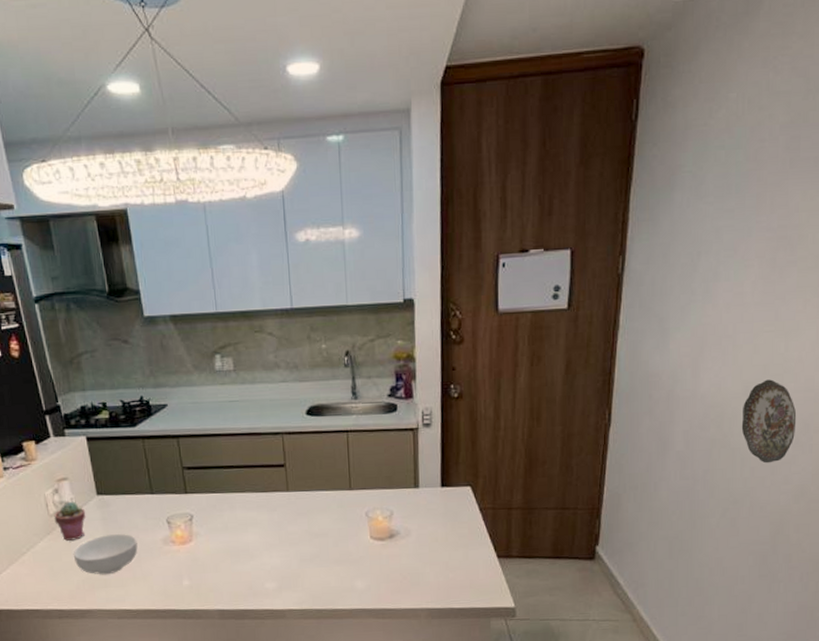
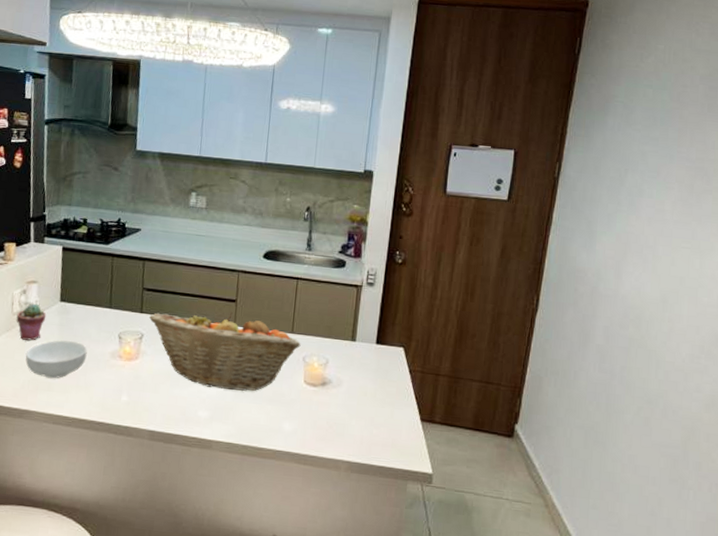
fruit basket: none [195,478,361,558] -> present [149,312,301,391]
decorative plate: present [741,379,797,464] -> none [657,291,709,370]

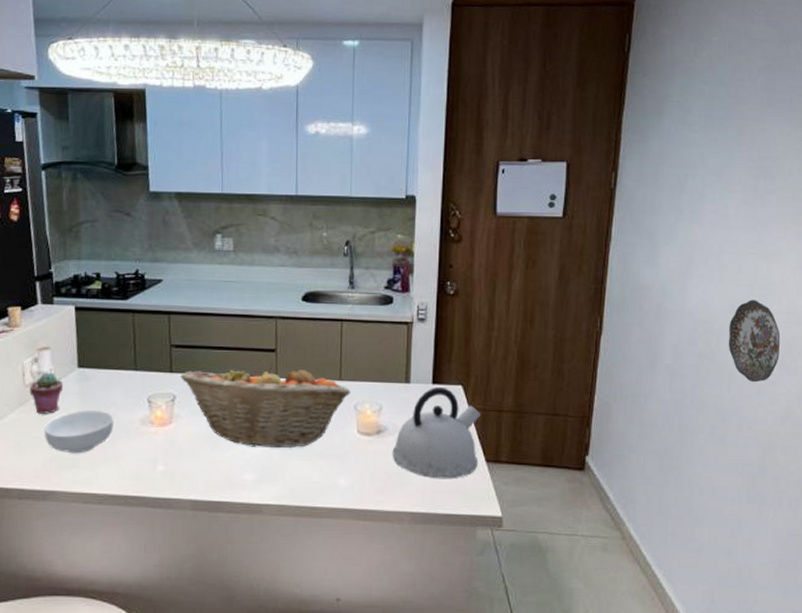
kettle: none [334,347,420,434] -> present [392,387,482,479]
decorative plate: none [657,291,709,370] -> present [728,300,781,383]

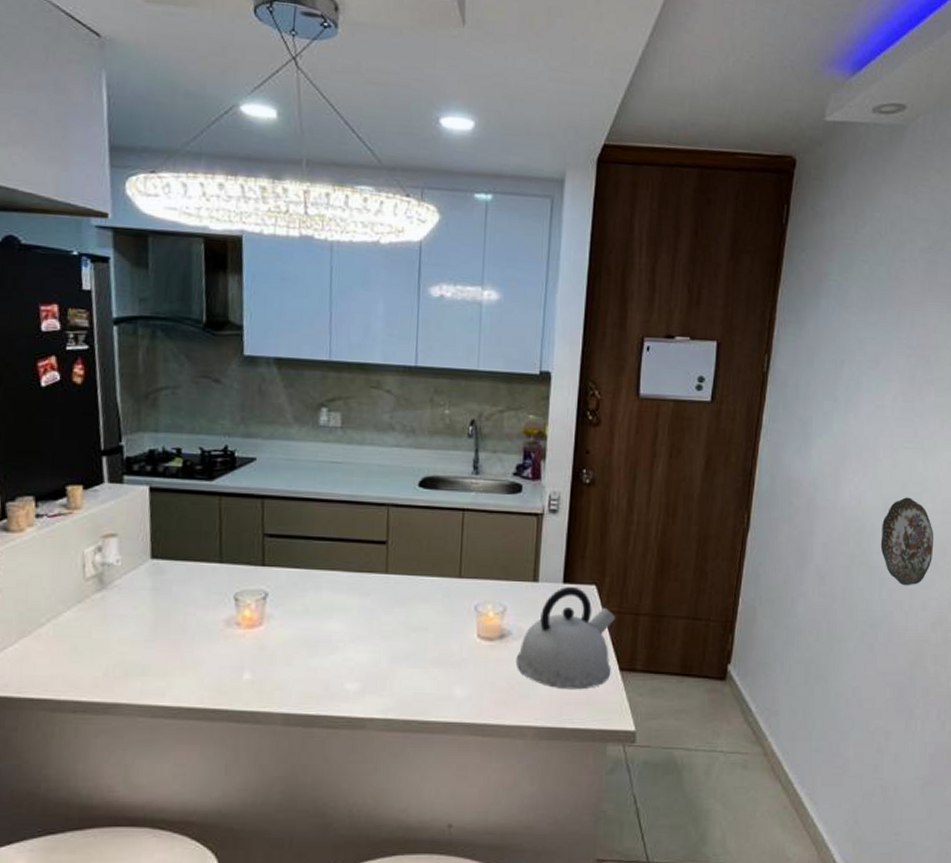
potted succulent: present [29,372,64,414] -> none [90,563,133,613]
cereal bowl: present [44,409,114,454] -> none [106,608,193,660]
fruit basket: present [181,363,351,449] -> none [274,557,471,655]

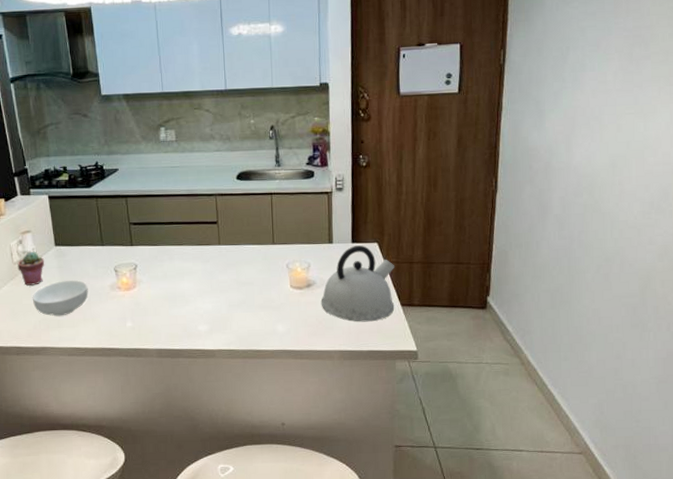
potted succulent: none [90,563,133,613] -> present [17,251,45,286]
cereal bowl: none [106,608,193,660] -> present [32,280,88,317]
decorative plate: present [880,497,934,586] -> none [610,154,657,226]

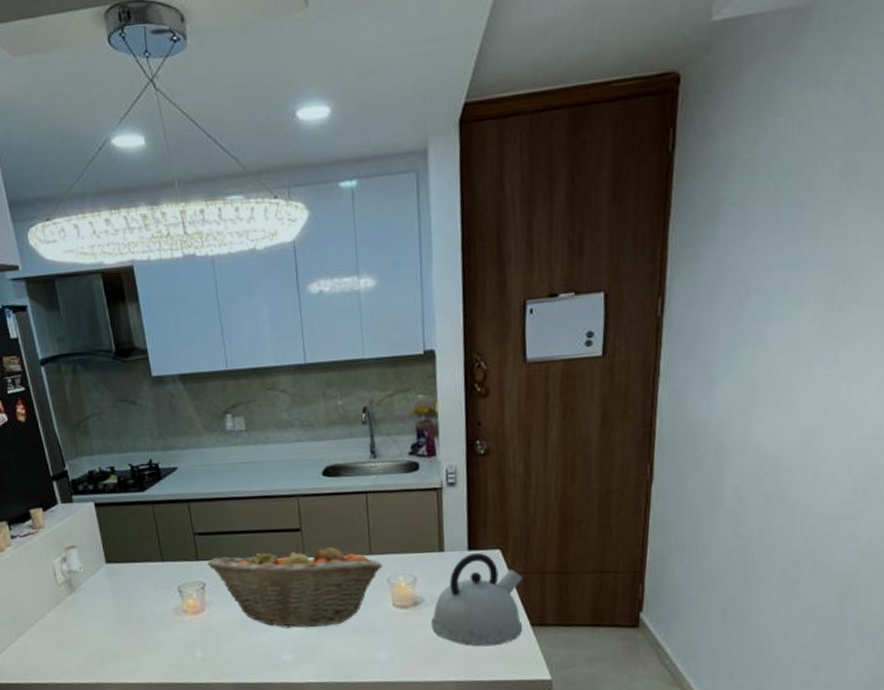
potted succulent: present [17,251,45,286] -> none [62,570,95,611]
cereal bowl: present [32,280,88,317] -> none [82,603,149,647]
fruit basket: none [140,233,283,304] -> present [208,543,383,628]

